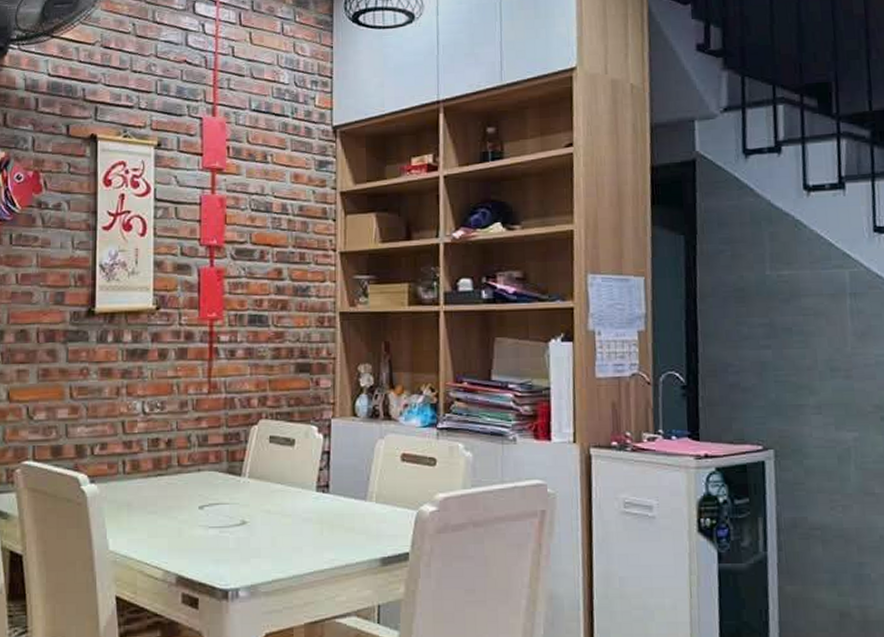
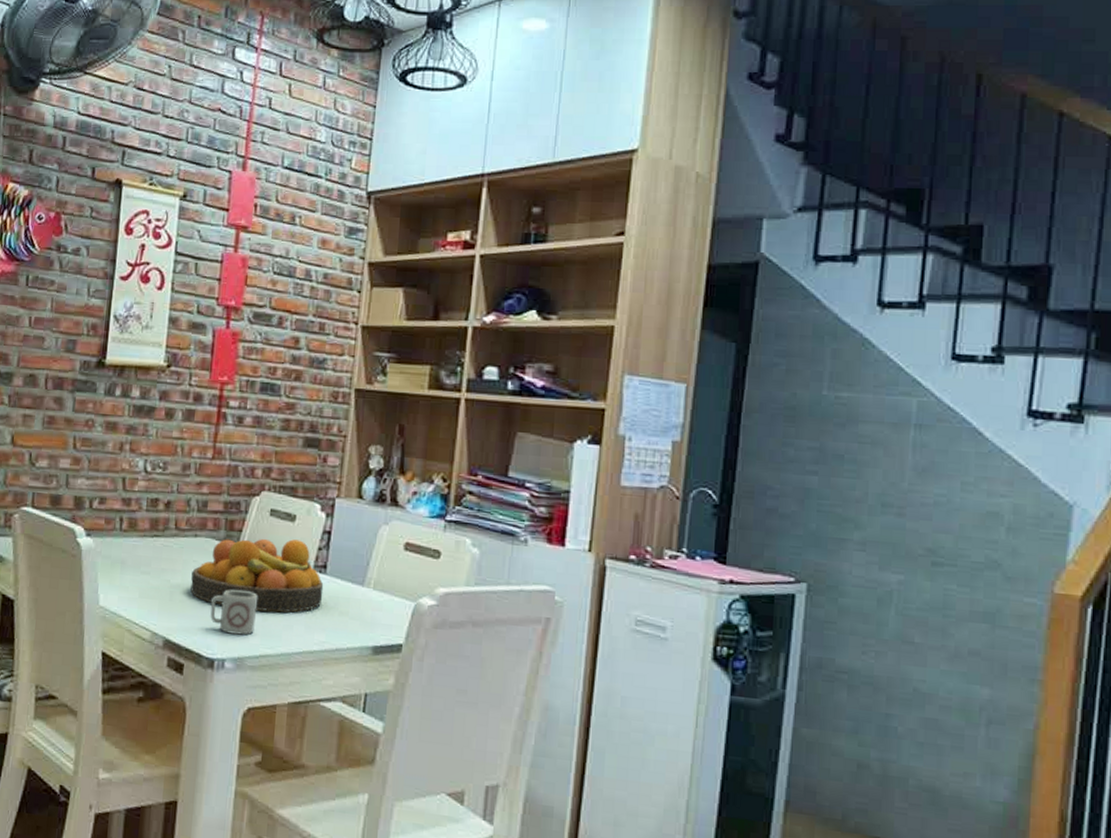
fruit bowl: none [198,463,328,537] -> present [190,538,324,613]
cup: none [219,518,266,563] -> present [210,589,258,635]

